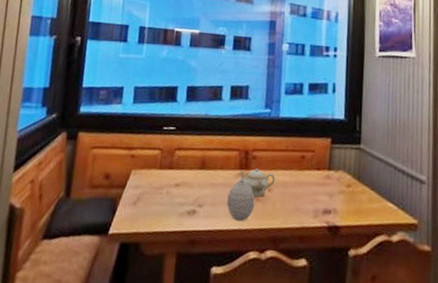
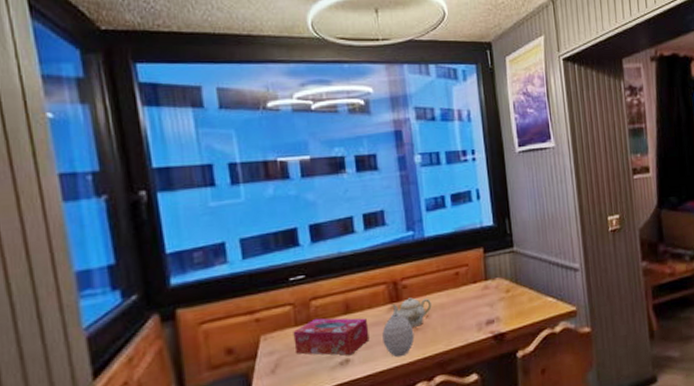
tissue box: none [155,166,218,207] -> present [293,318,370,356]

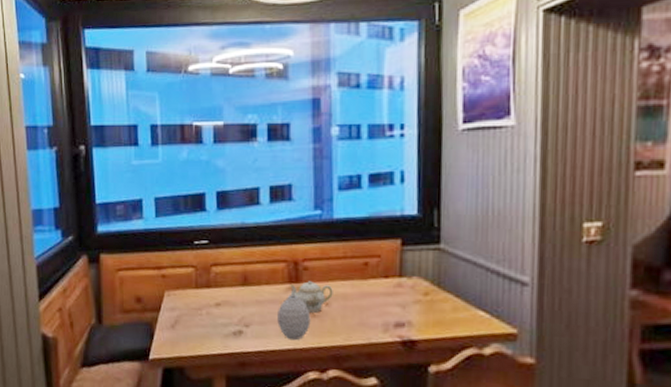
tissue box: present [293,318,370,356] -> none [193,284,264,327]

